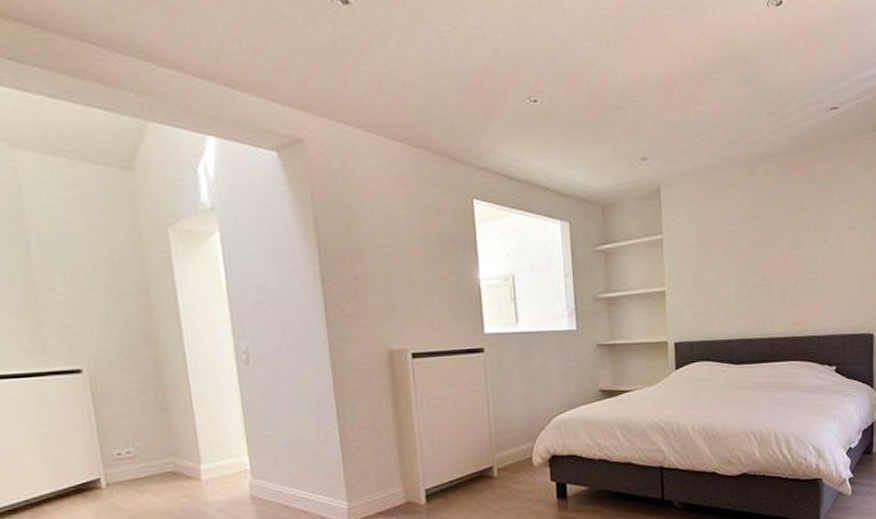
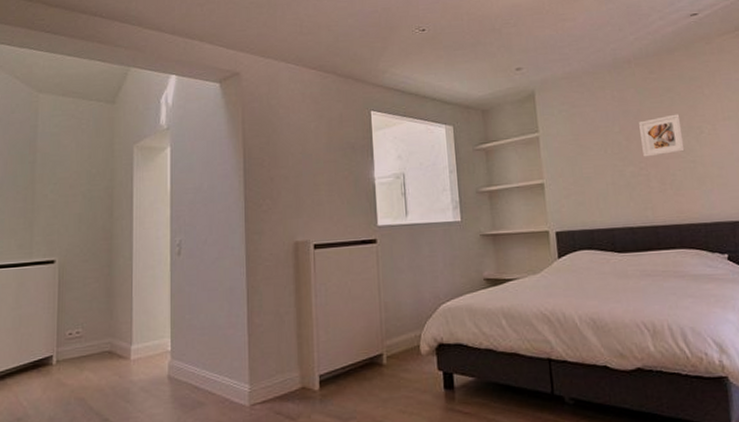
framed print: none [766,221,808,266] -> present [639,114,685,157]

